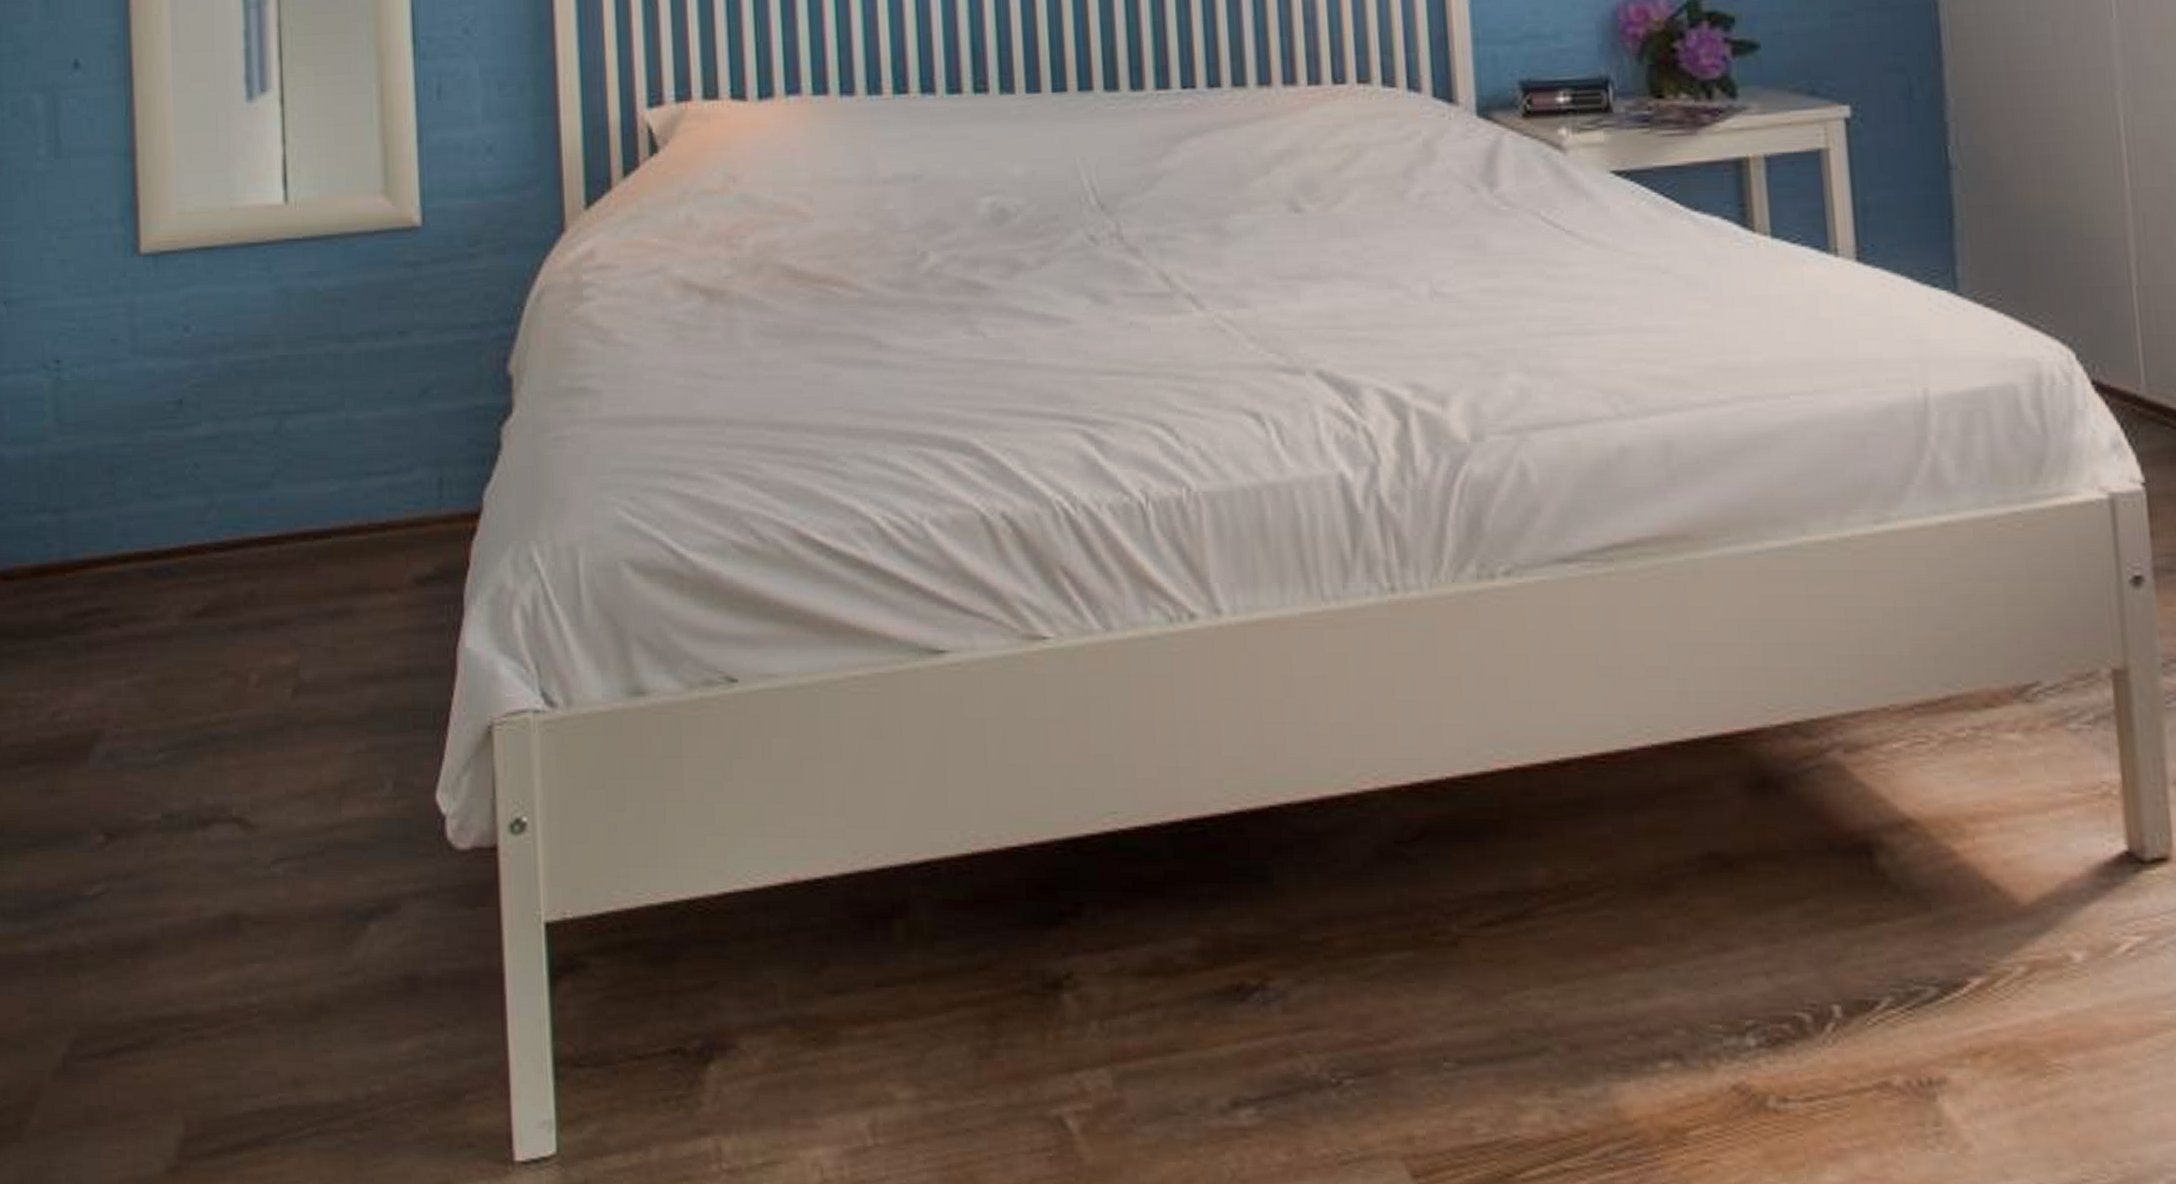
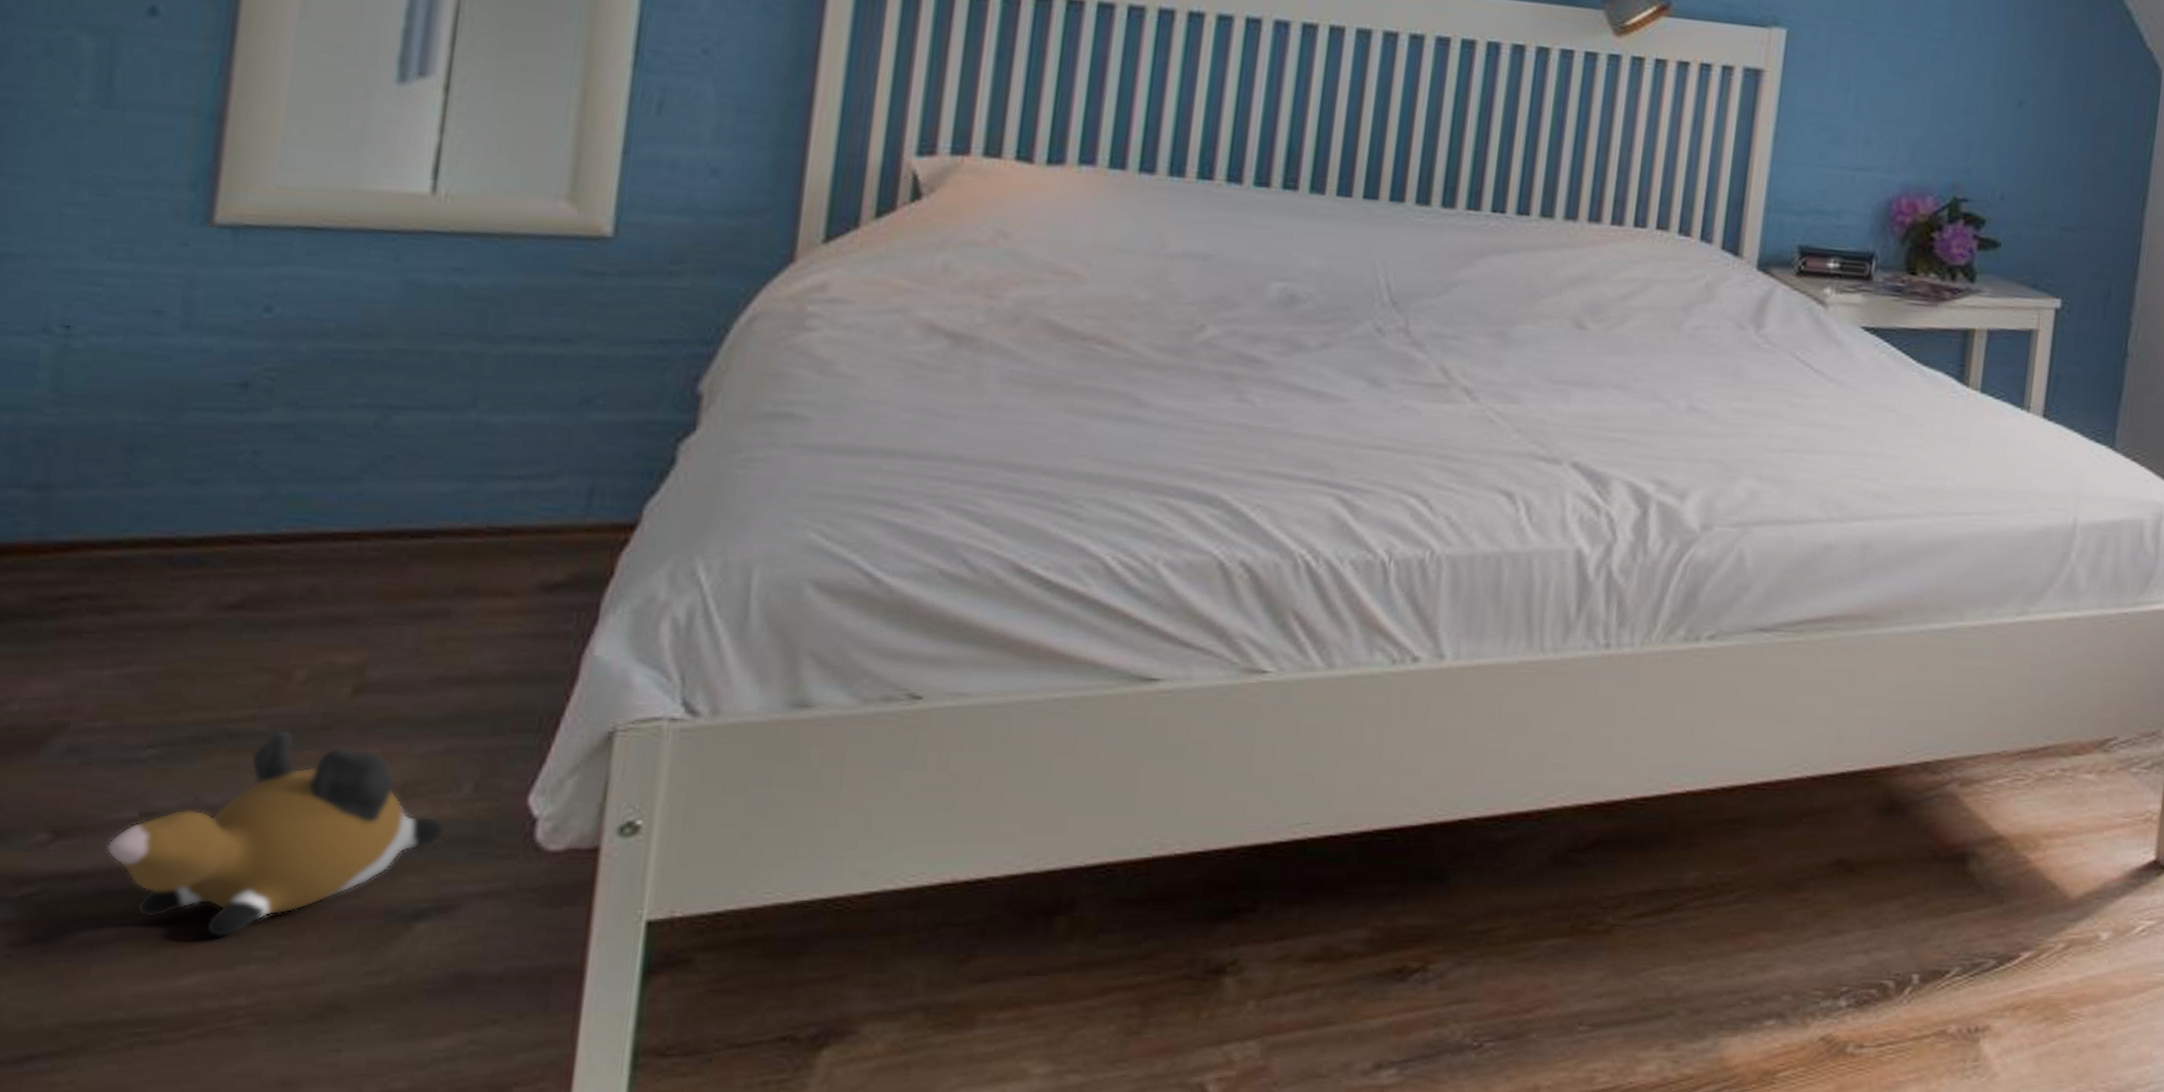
plush toy: none [143,732,378,936] -> present [106,729,445,938]

